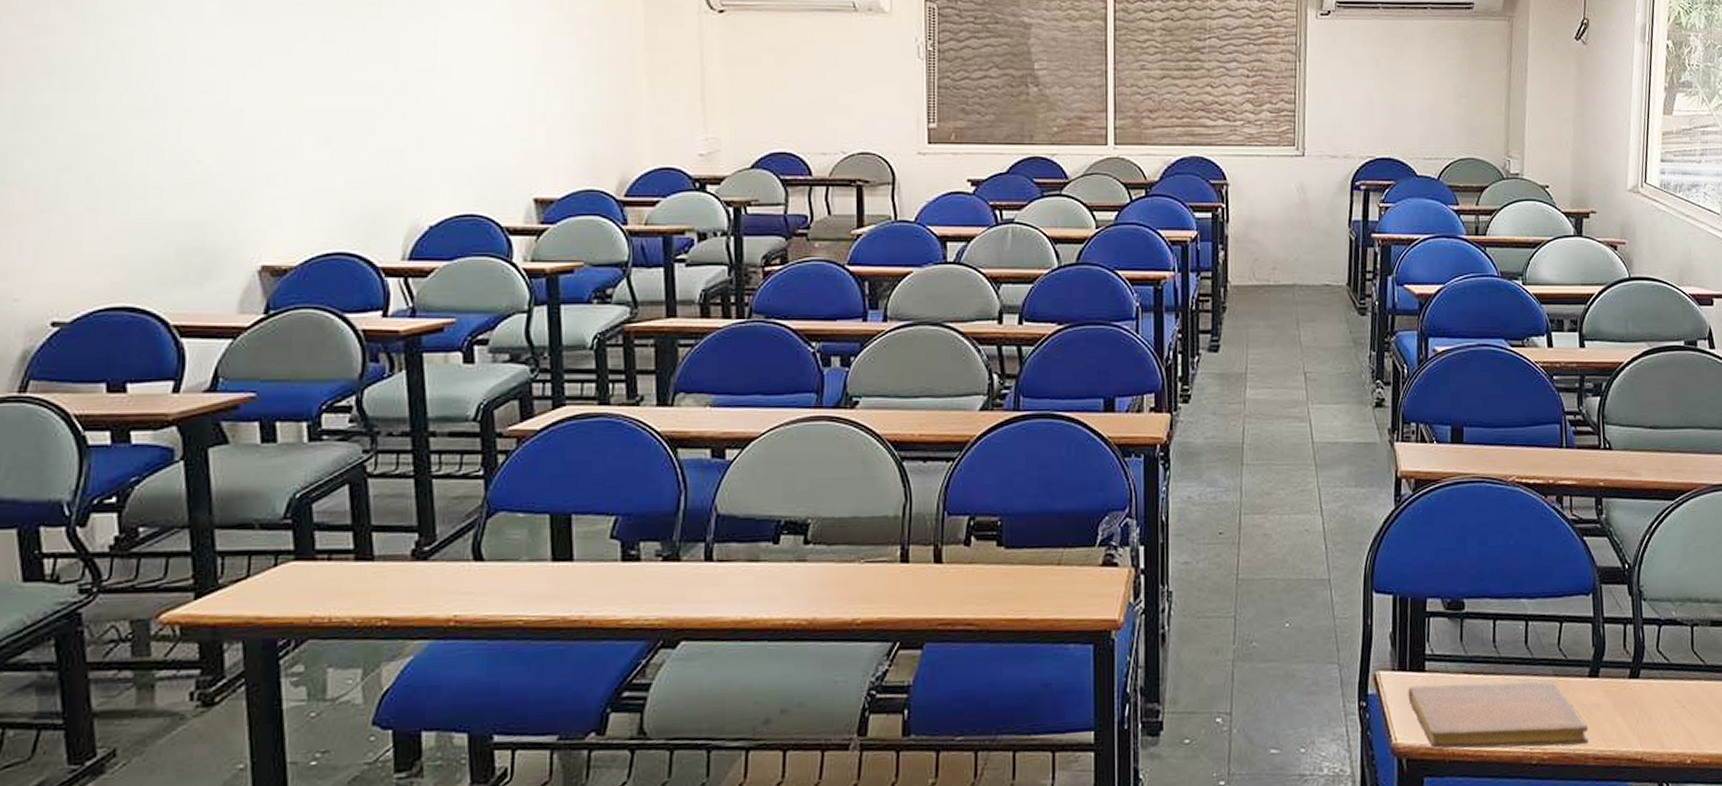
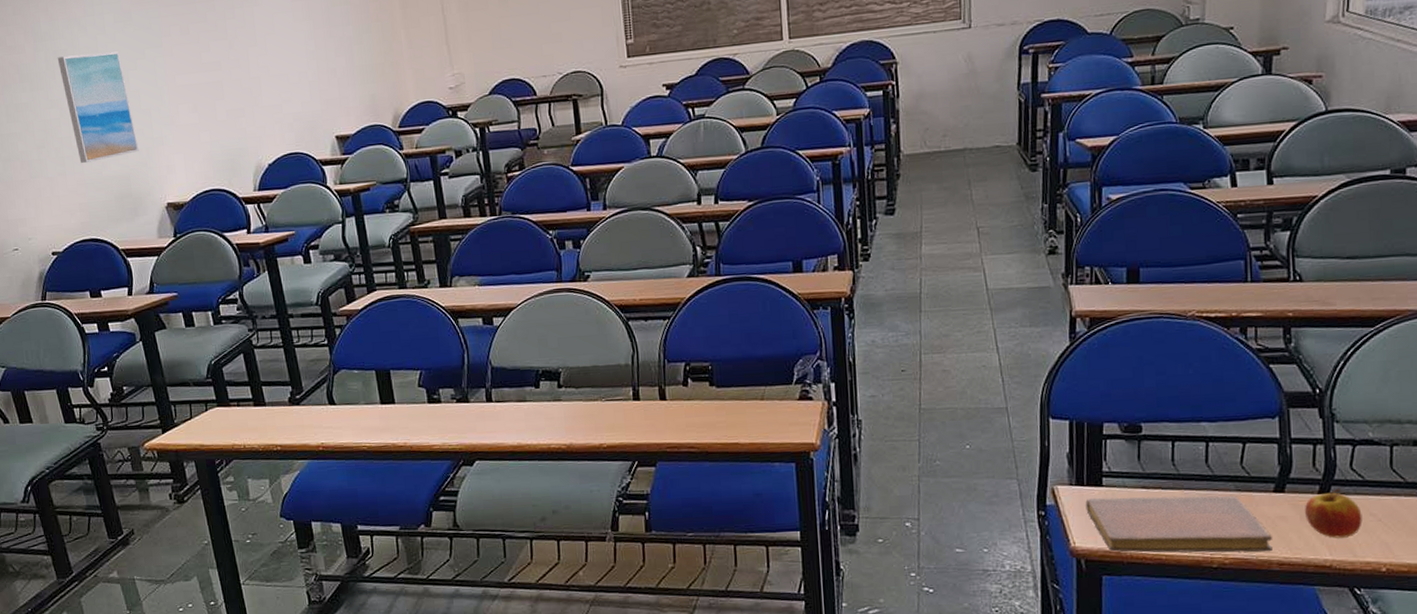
wall art: none [115,49,229,198] -> present [57,51,139,163]
apple: none [1617,672,1669,728] -> present [1305,488,1363,538]

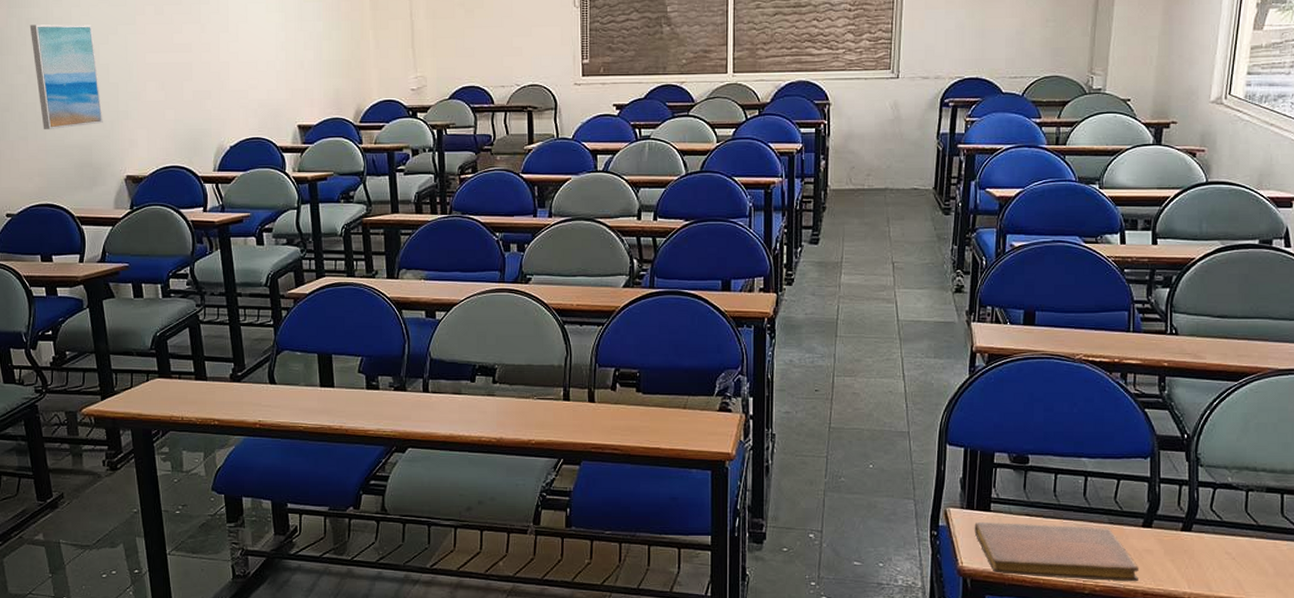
apple: present [1305,488,1363,538] -> none [1169,526,1219,573]

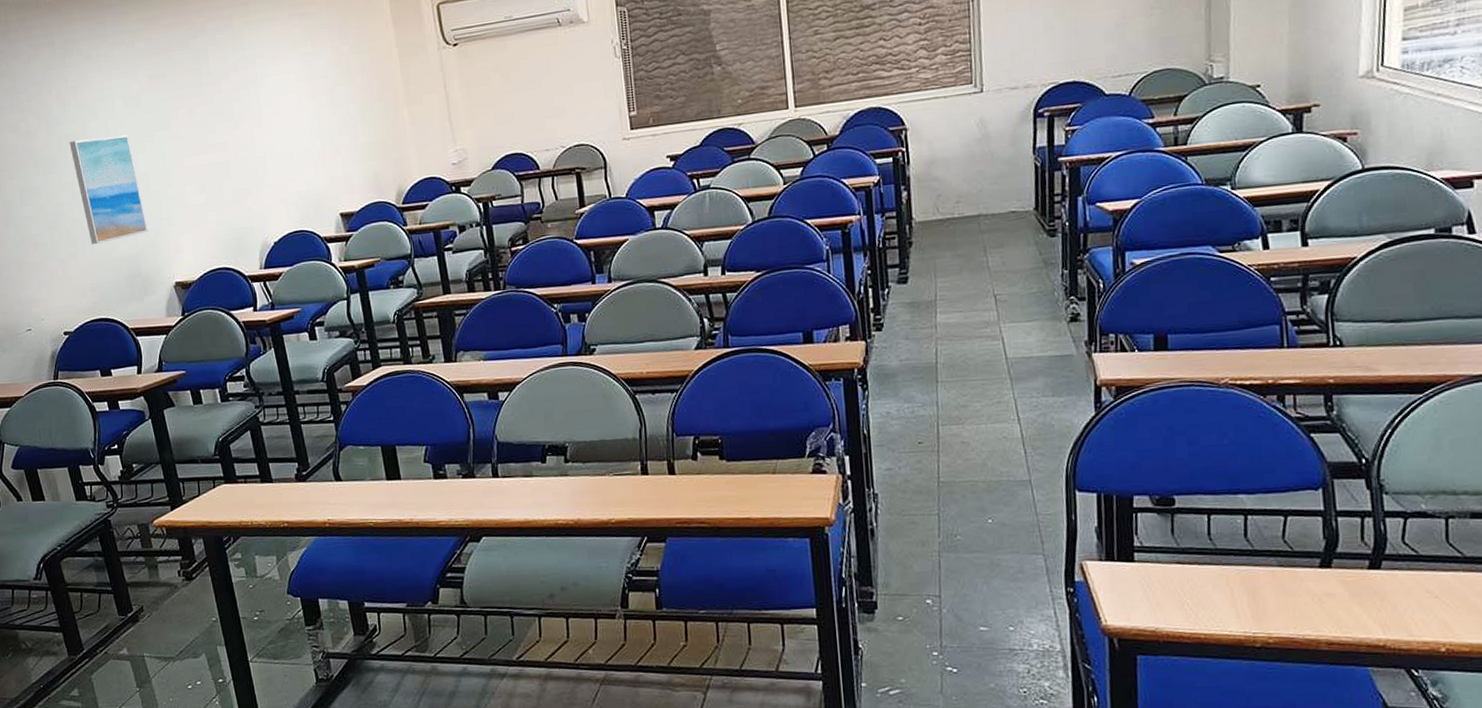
notebook: present [974,522,1138,582] -> none [1116,571,1320,632]

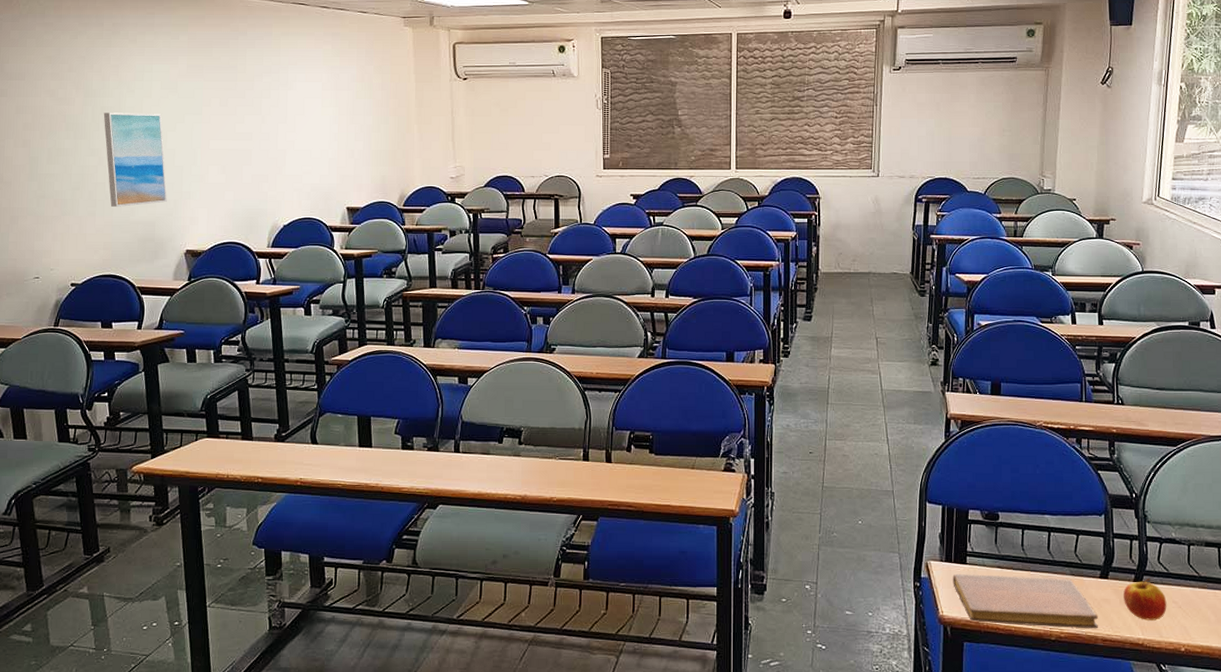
notebook: none [1116,571,1320,632] -> present [952,574,1098,629]
apple: none [1354,563,1418,616] -> present [1123,578,1167,620]

